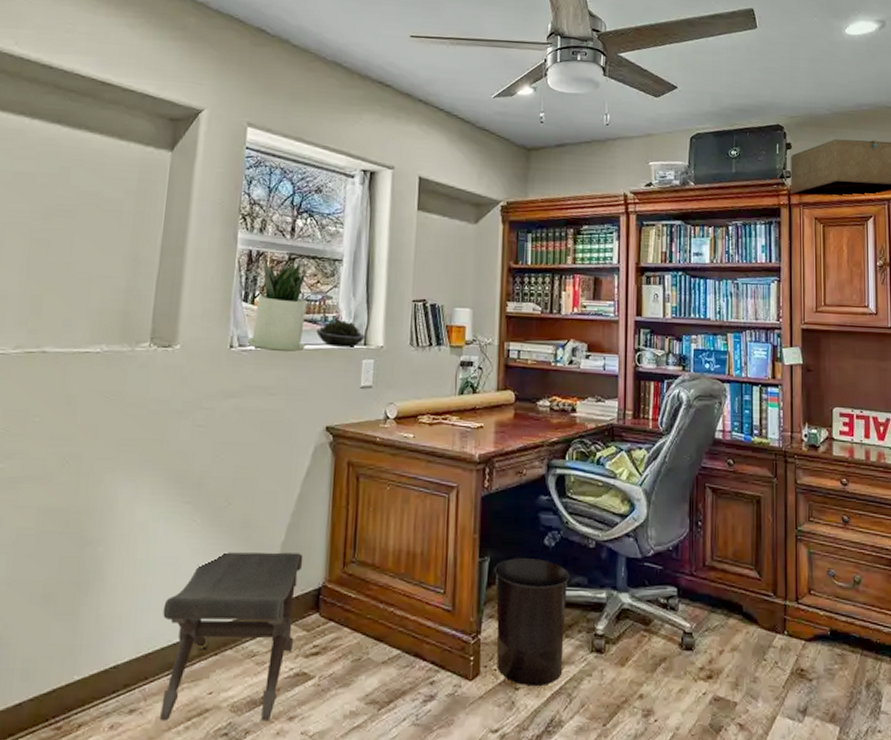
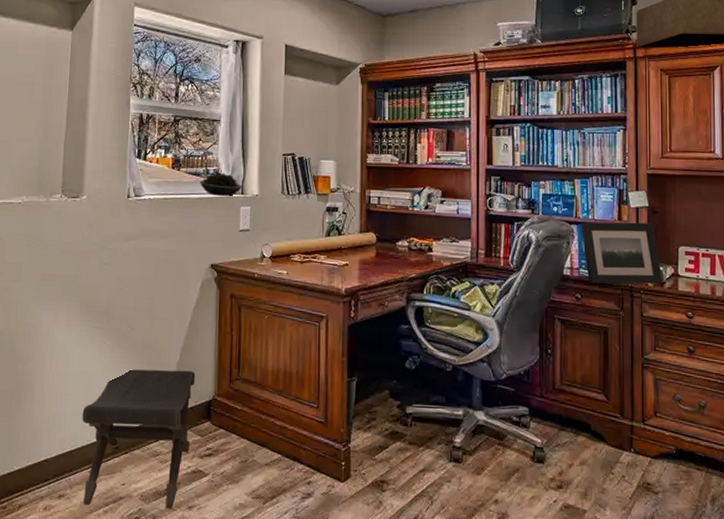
planter: present [245,259,308,353] -> none [140,122,191,201]
waste bin: present [494,558,570,686] -> none [361,379,429,489]
picture frame: none [733,380,818,449] -> present [581,221,664,285]

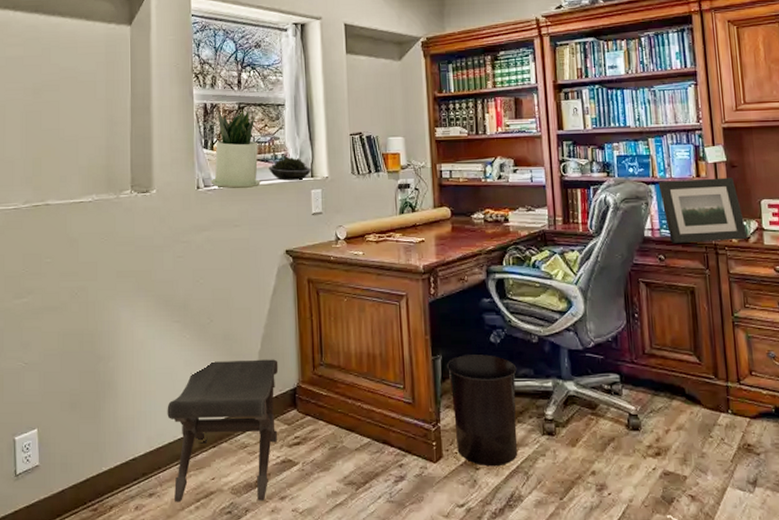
planter: none [140,122,191,201] -> present [209,110,261,189]
waste bin: none [361,379,429,489] -> present [446,354,518,465]

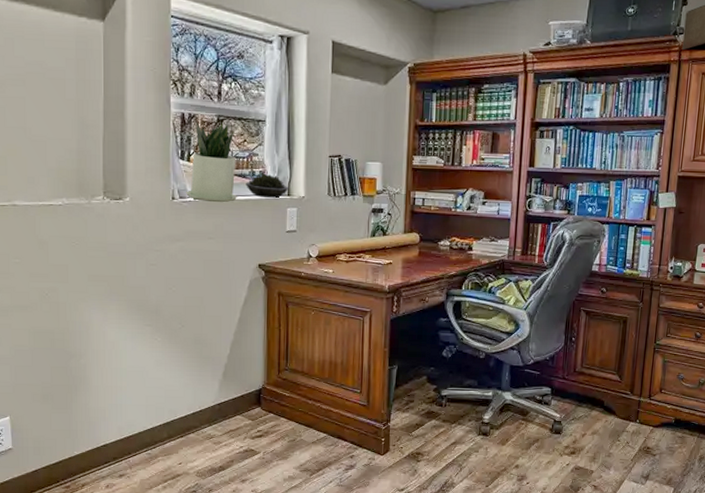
footstool: present [167,359,279,502] -> none [138,362,246,483]
waste bin: present [446,354,518,465] -> none [401,366,463,459]
picture frame: present [658,177,748,244] -> none [612,221,681,279]

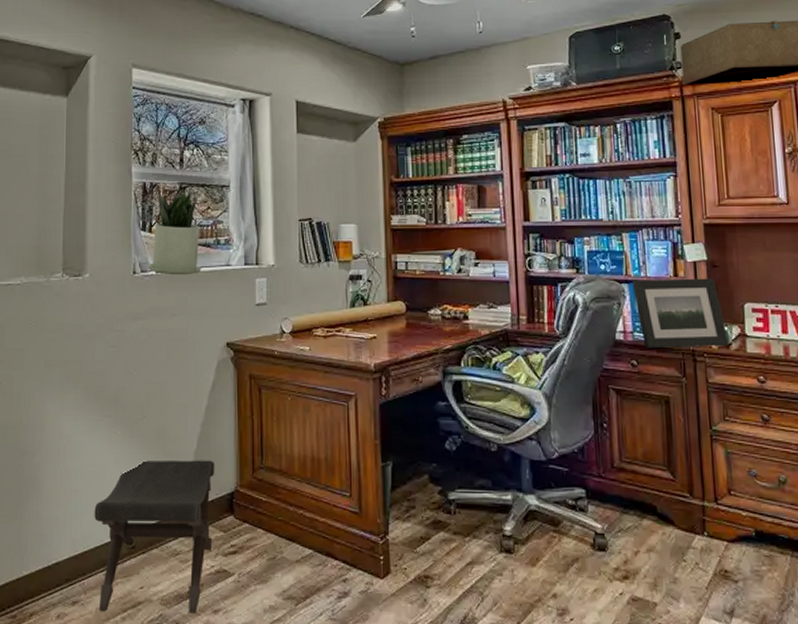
footstool: none [138,362,246,483] -> present [94,460,215,614]
succulent plant: present [246,172,289,199] -> none [211,240,257,269]
picture frame: none [612,221,681,279] -> present [632,278,730,349]

